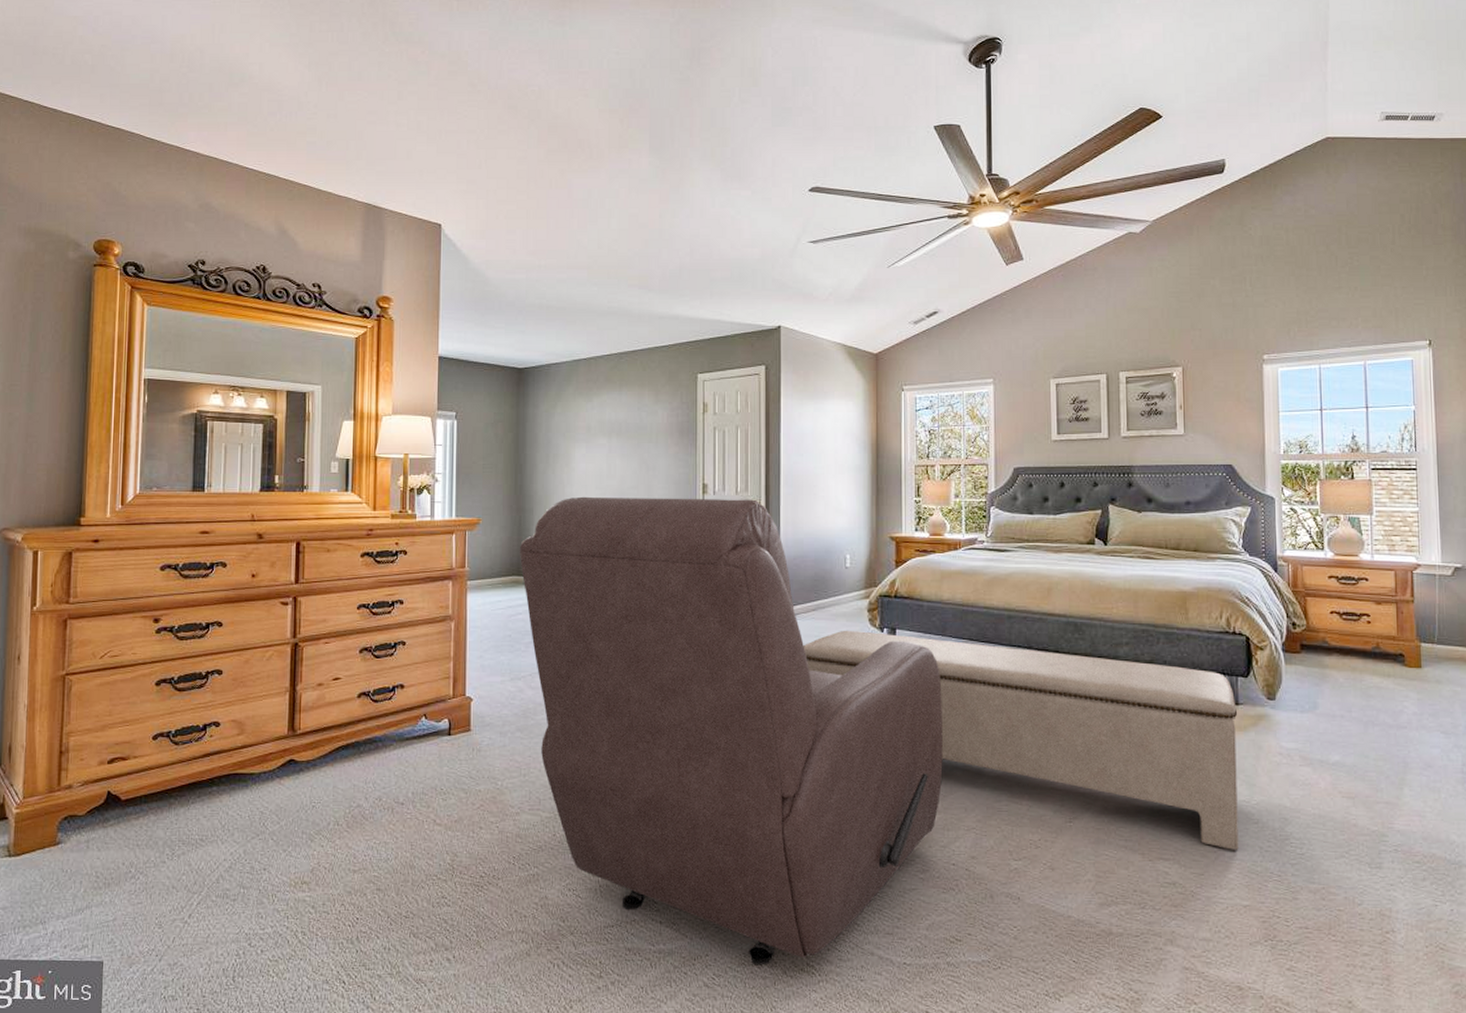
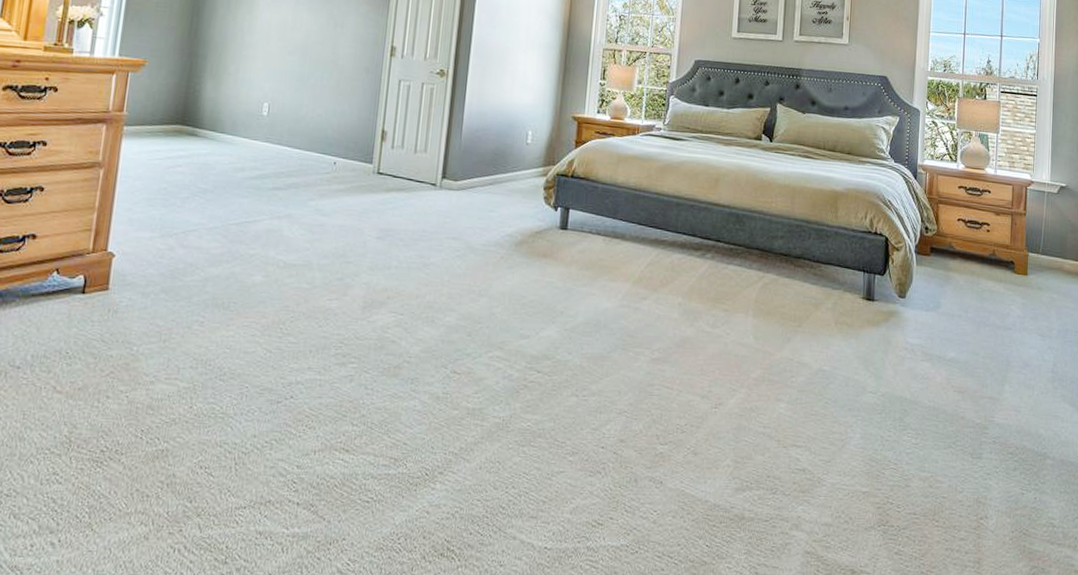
chair: present [519,496,943,966] -> none [186,47,608,550]
bench: present [803,630,1239,850] -> none [476,206,873,439]

